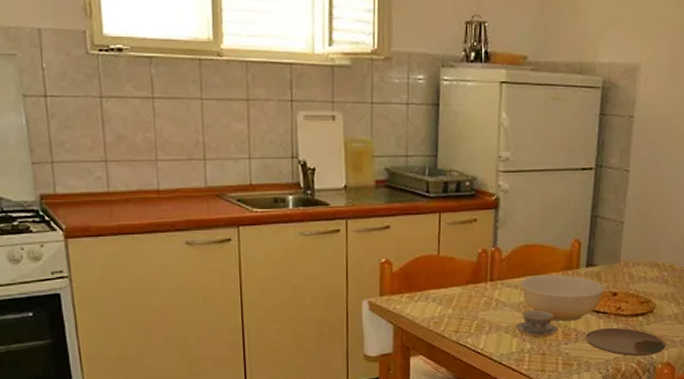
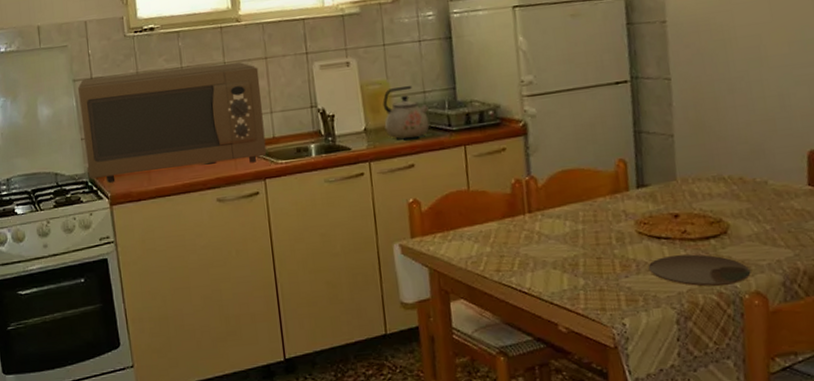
microwave: none [28,96,242,214] -> present [77,62,267,183]
kettle: none [364,147,411,201] -> present [383,85,430,140]
teacup: present [516,309,558,337] -> none [564,240,615,272]
bowl: present [521,275,605,321] -> none [563,199,664,252]

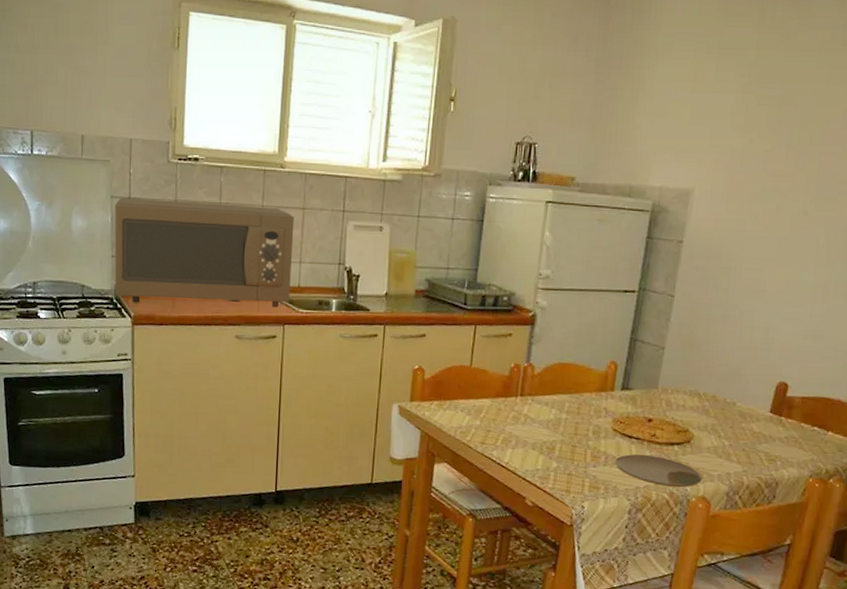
kettle: present [383,85,430,140] -> none [404,259,450,310]

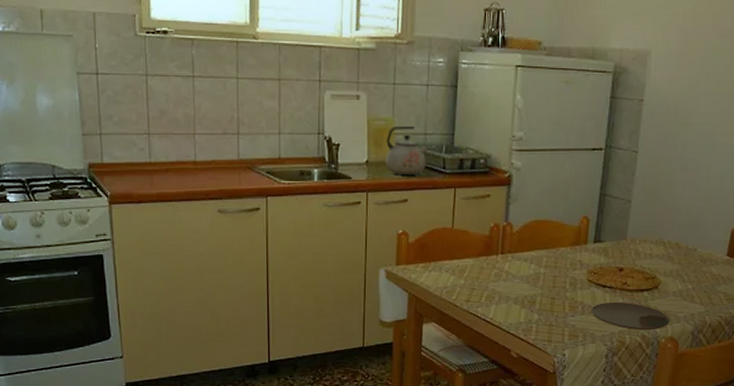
microwave: present [114,197,295,308] -> none [81,73,271,182]
kettle: none [404,259,450,310] -> present [385,125,429,176]

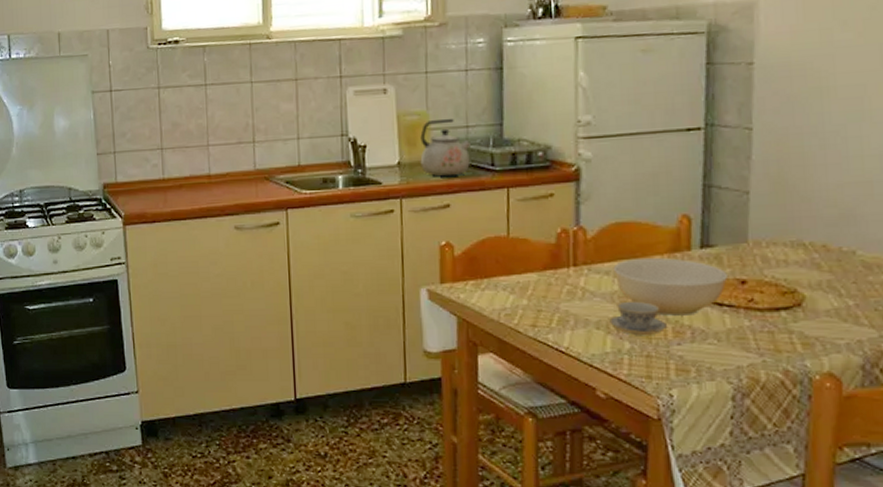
teacup: none [524,282,565,309] -> present [609,301,667,335]
bowl: none [530,250,612,294] -> present [613,258,729,316]
plate: present [591,302,670,330] -> none [705,326,825,362]

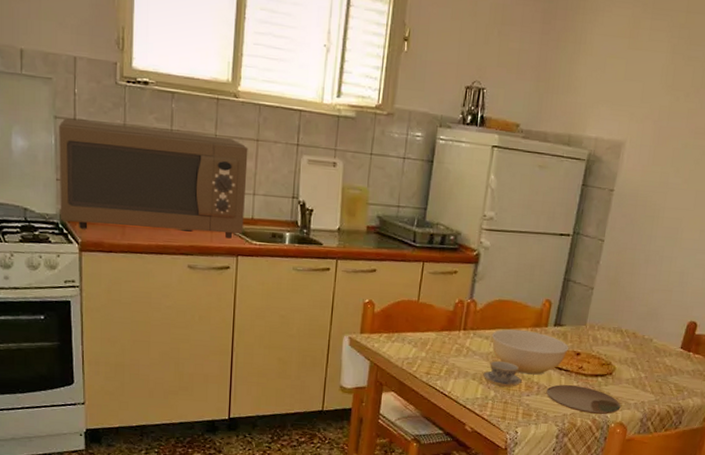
microwave: none [96,82,291,202] -> present [58,118,248,239]
kettle: present [420,118,472,177] -> none [356,196,400,247]
plate: none [705,326,825,362] -> present [546,384,621,414]

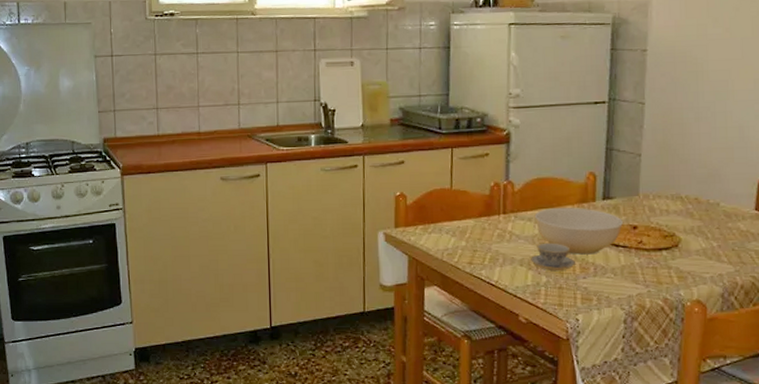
microwave: present [58,118,248,239] -> none [98,52,270,154]
plate: present [546,384,621,414] -> none [604,263,695,292]

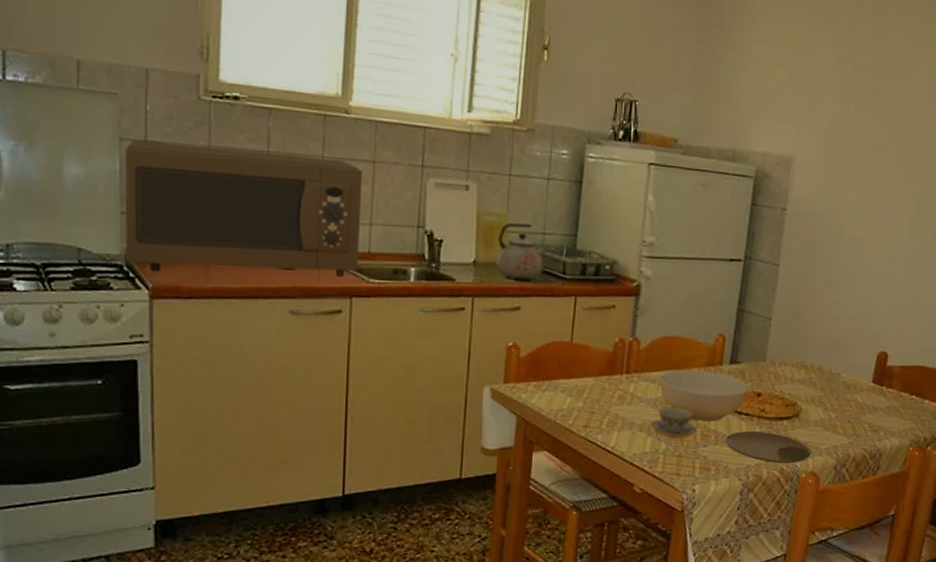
microwave: none [98,52,270,154] -> present [124,140,363,277]
kettle: none [380,88,423,138] -> present [495,223,547,280]
plate: none [604,263,695,292] -> present [725,431,811,463]

